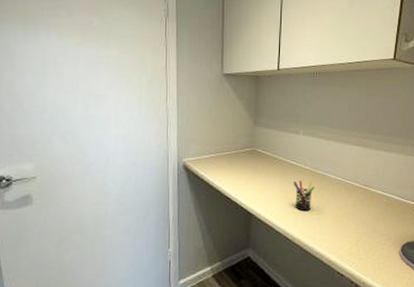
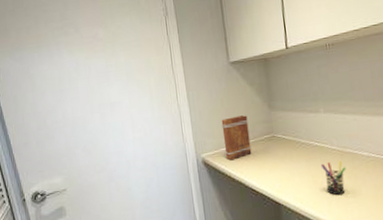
book: none [206,126,233,168] -> present [221,115,252,161]

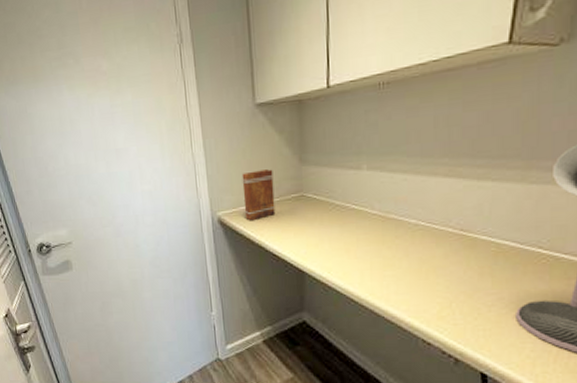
pen holder: present [320,161,346,196] -> none [356,228,387,267]

